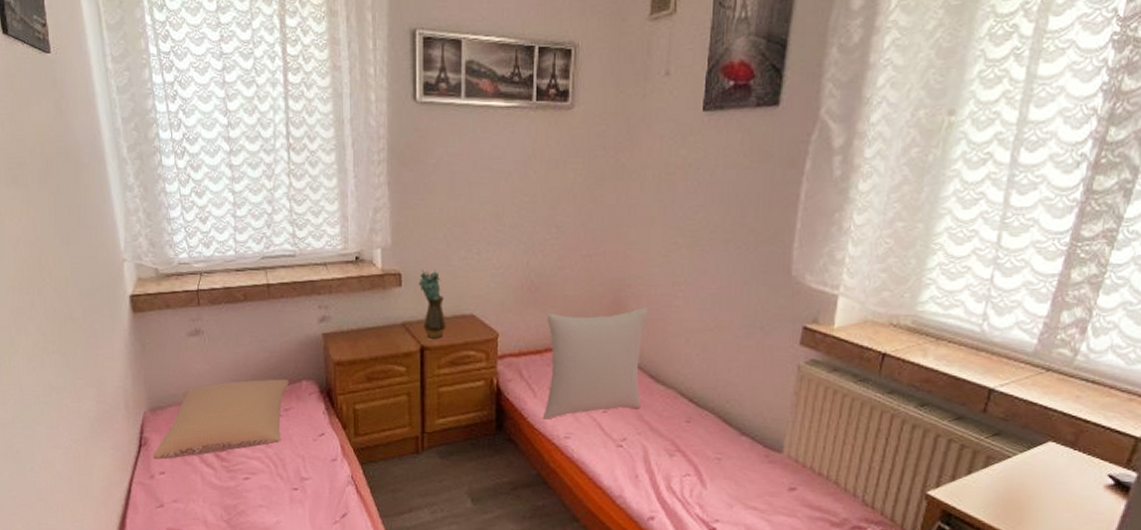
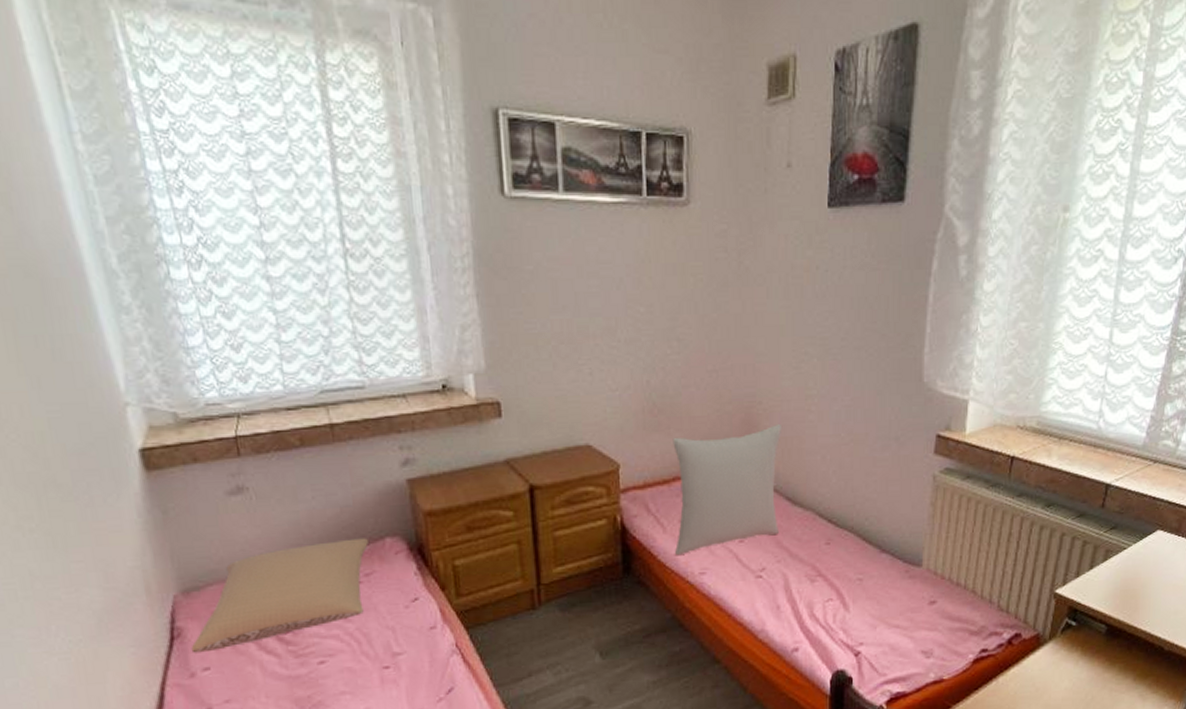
vase: present [418,269,446,339] -> none [521,395,559,476]

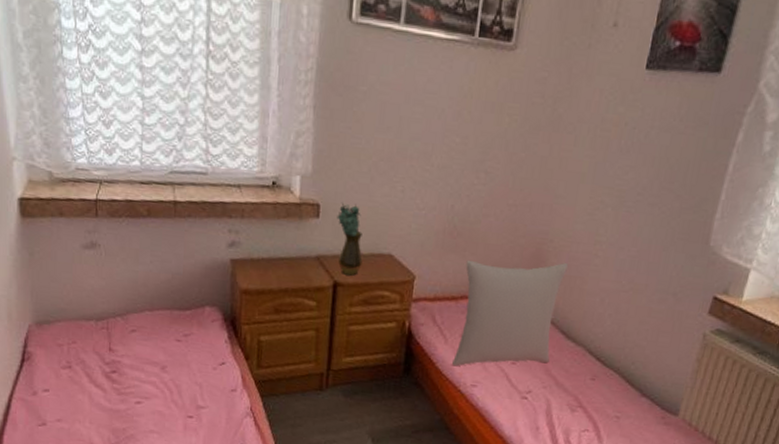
pillow: present [191,538,370,653] -> none [36,301,192,377]
vase: none [521,395,559,476] -> present [337,202,363,276]

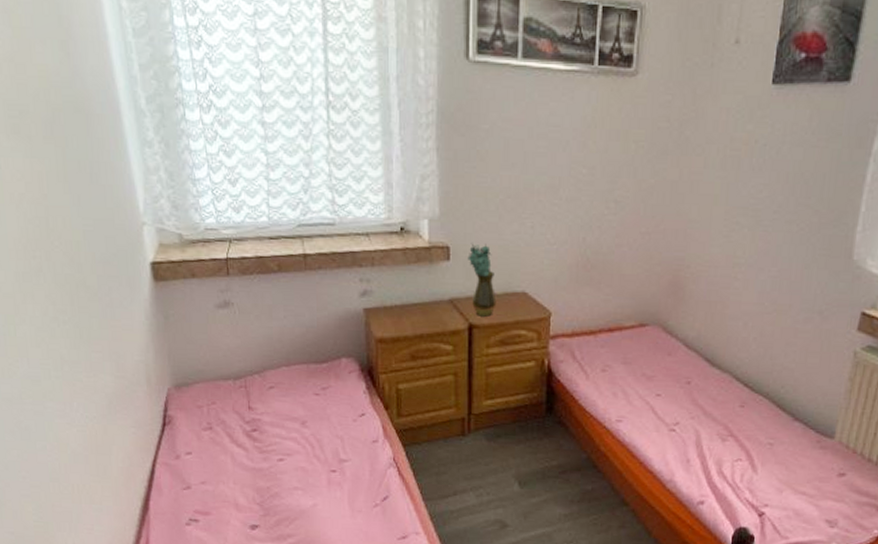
pillow: present [452,261,568,367] -> none [595,288,707,402]

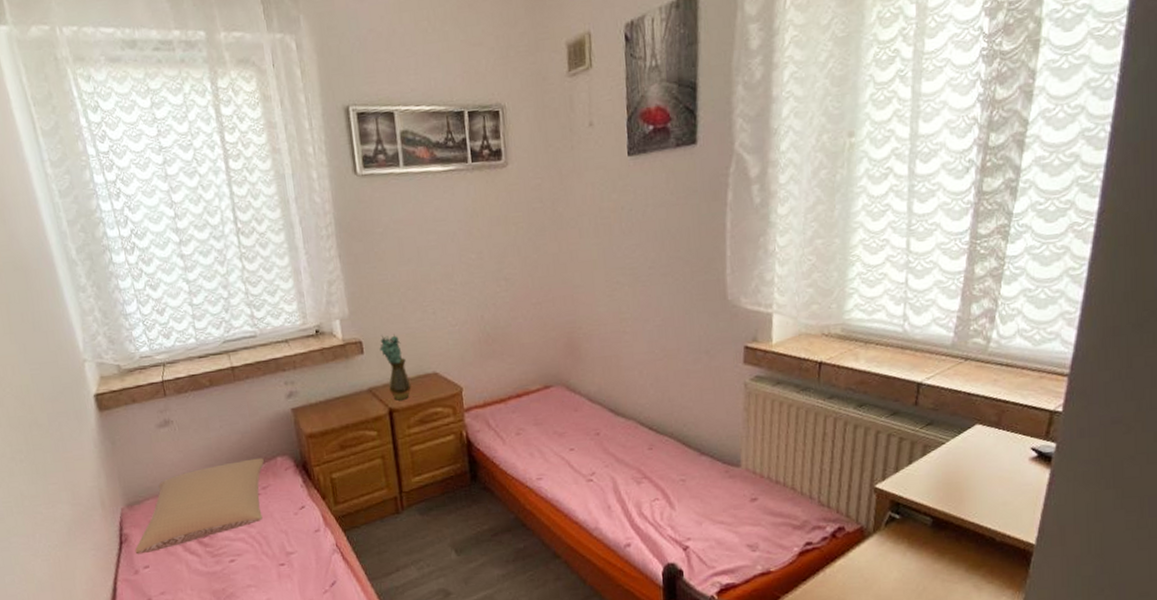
pillow: none [178,356,328,440] -> present [135,458,265,555]

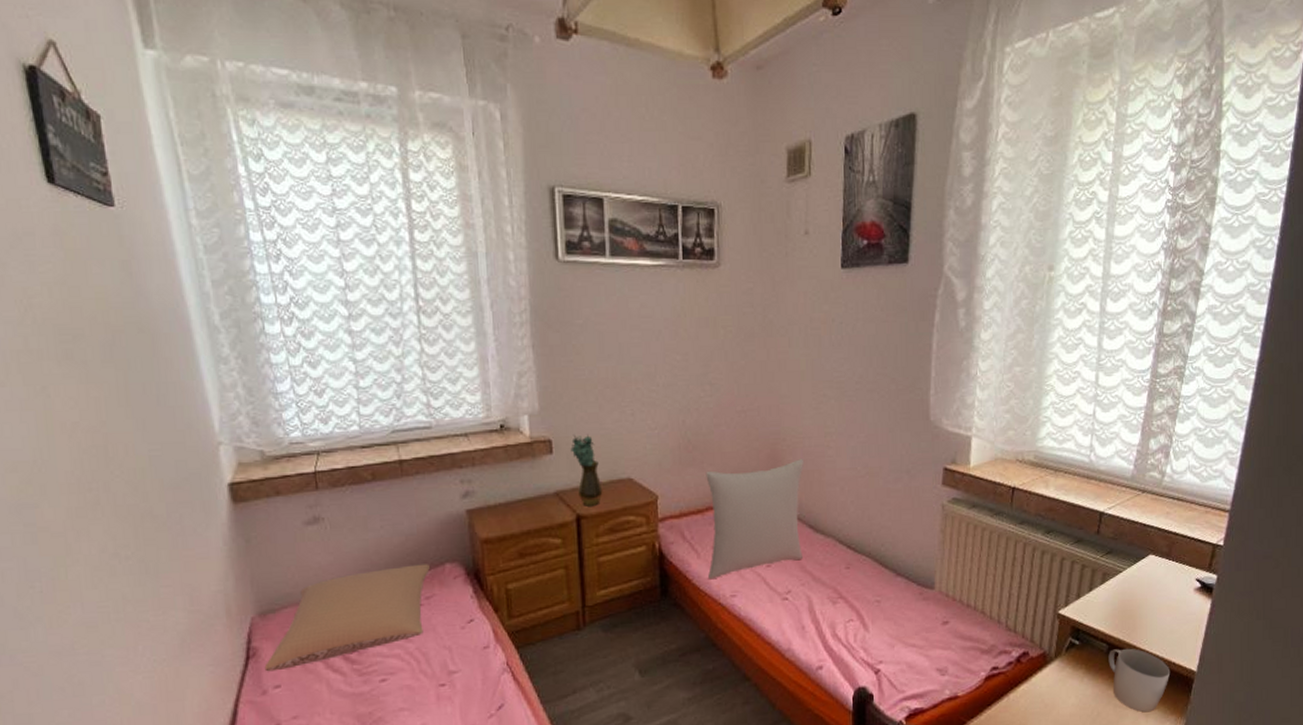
pillow: none [506,345,605,464] -> present [706,459,804,580]
mug: none [933,521,1005,587] -> present [1108,648,1171,713]

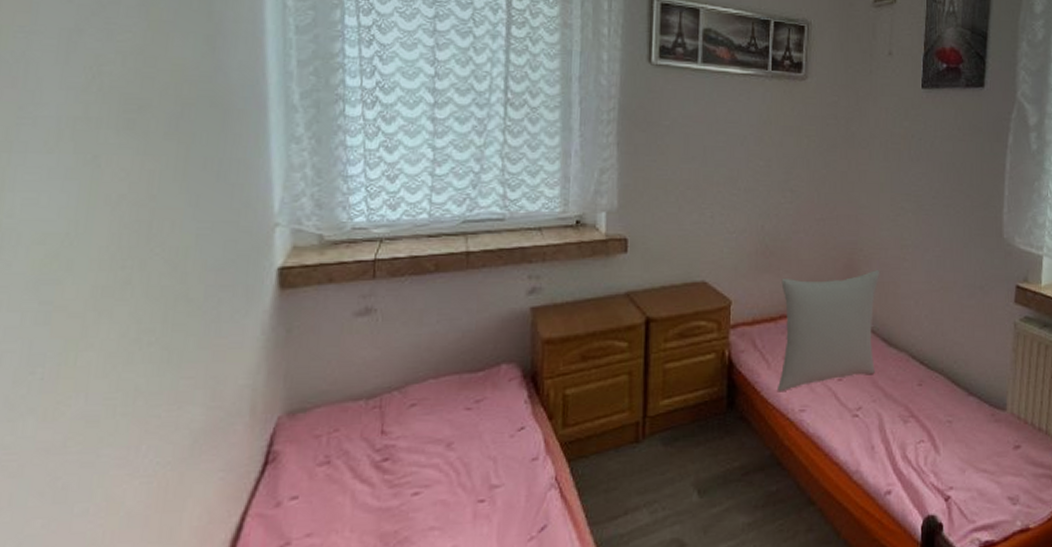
pillow: present [264,564,431,672] -> none [283,364,486,480]
vase: present [570,434,603,506] -> none [646,234,676,309]

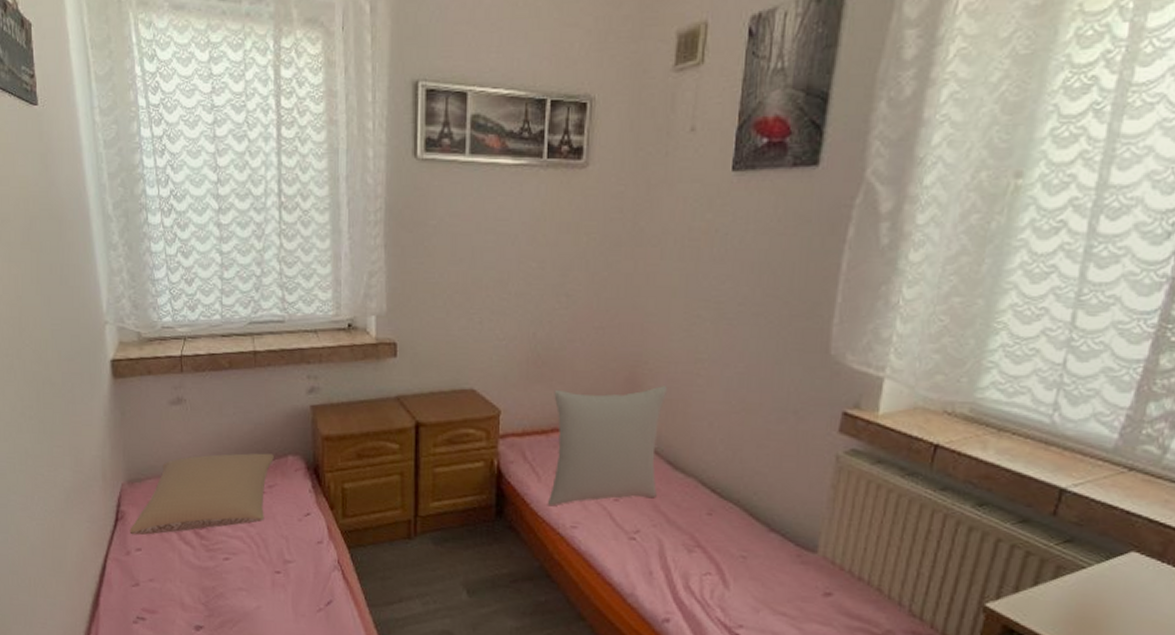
pillow: none [283,364,486,480] -> present [129,453,275,536]

